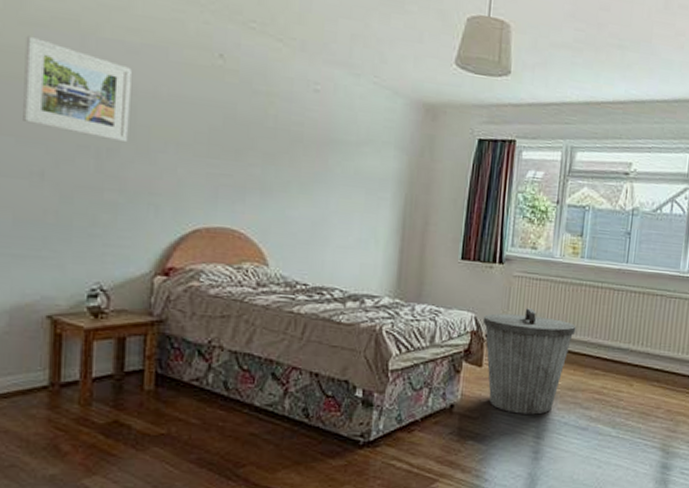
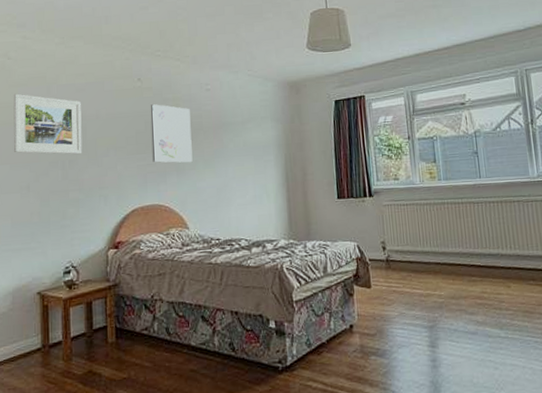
wall art: none [228,94,289,183] -> present [150,104,193,163]
trash can: present [482,308,577,415] -> none [364,231,447,327]

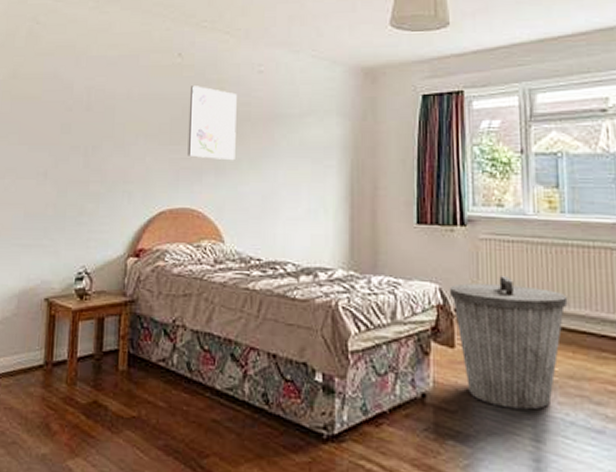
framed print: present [13,93,82,155] -> none [34,64,111,140]
trash can: none [364,231,447,327] -> present [449,276,568,410]

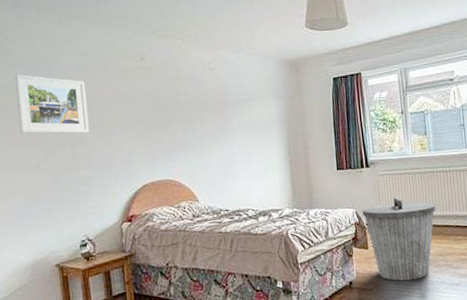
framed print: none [34,64,111,140] -> present [14,74,90,134]
wall art: present [187,86,237,161] -> none [154,83,199,140]

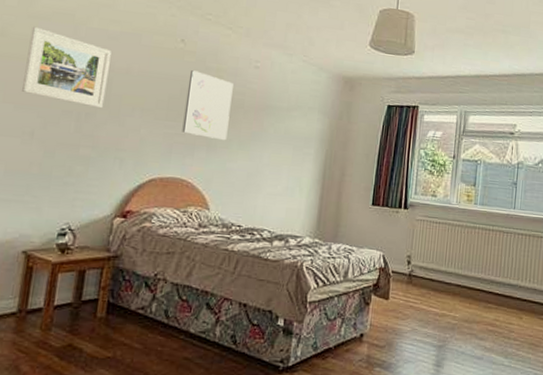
wall art: none [154,83,199,140] -> present [182,70,234,141]
trash can: present [362,197,436,281] -> none [389,248,471,344]

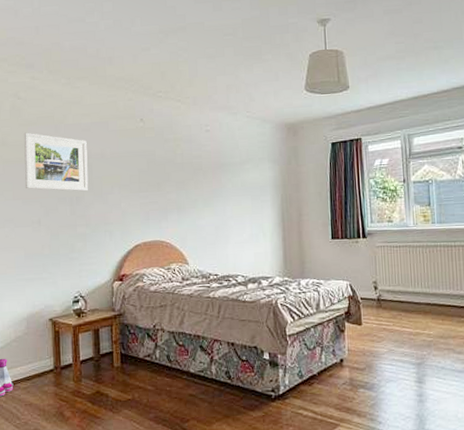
wall art: present [182,70,234,141] -> none [152,144,193,202]

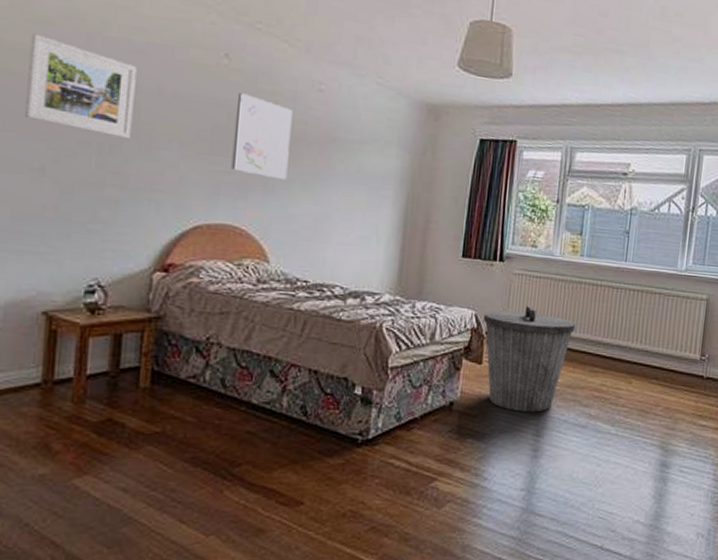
wall art: none [152,144,193,202] -> present [231,93,293,180]
trash can: none [356,272,438,363] -> present [483,306,576,412]

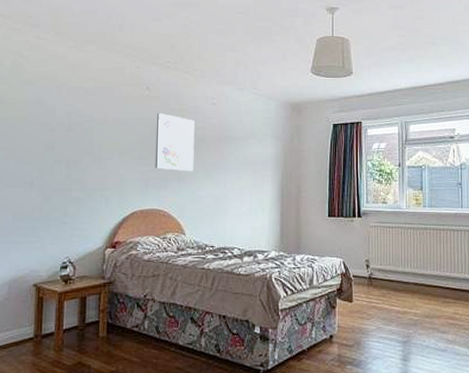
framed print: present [25,33,137,140] -> none [20,91,89,155]
trash can: present [483,306,576,412] -> none [349,251,426,340]

